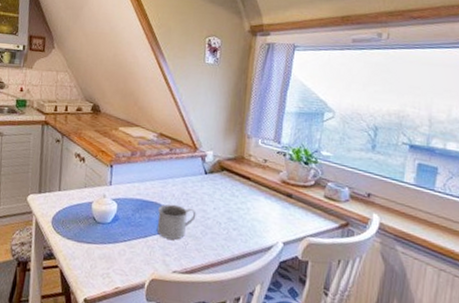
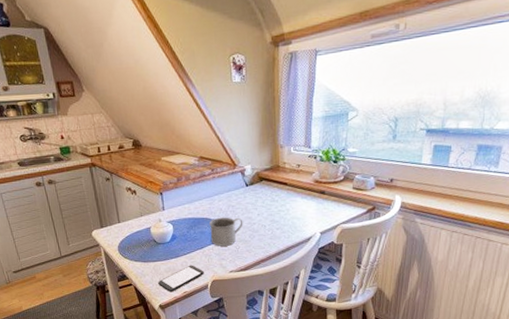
smartphone: none [88,255,143,286] -> present [158,265,204,293]

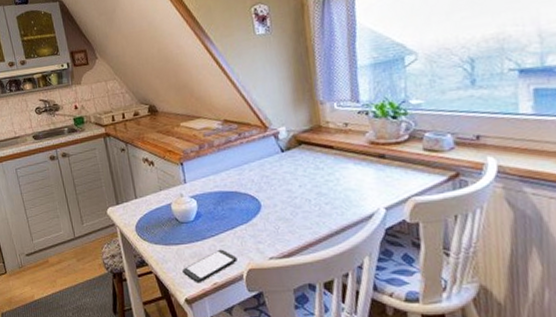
mug: present [209,217,243,246] -> none [240,189,282,226]

